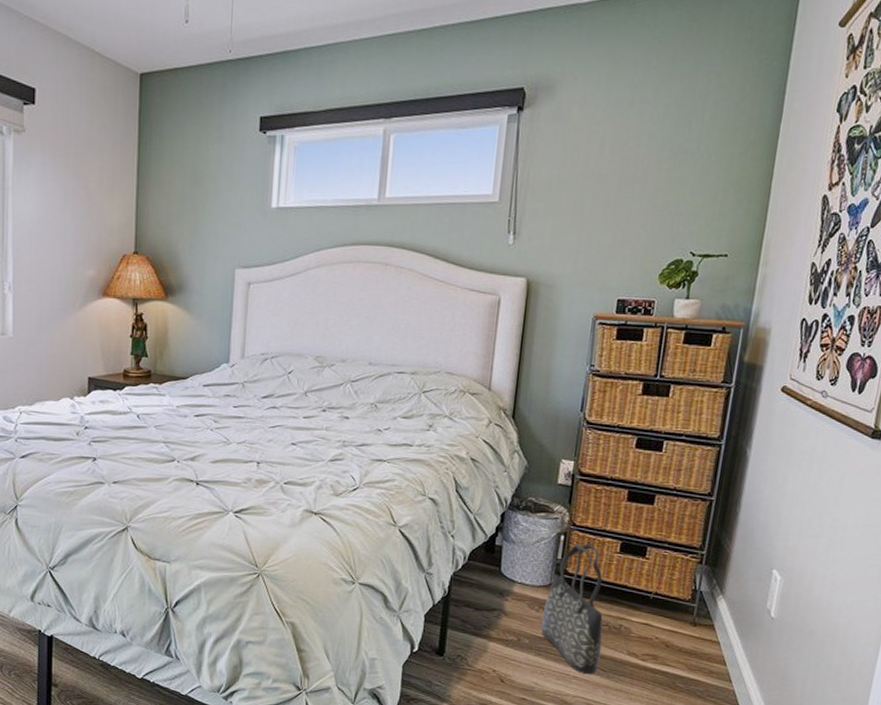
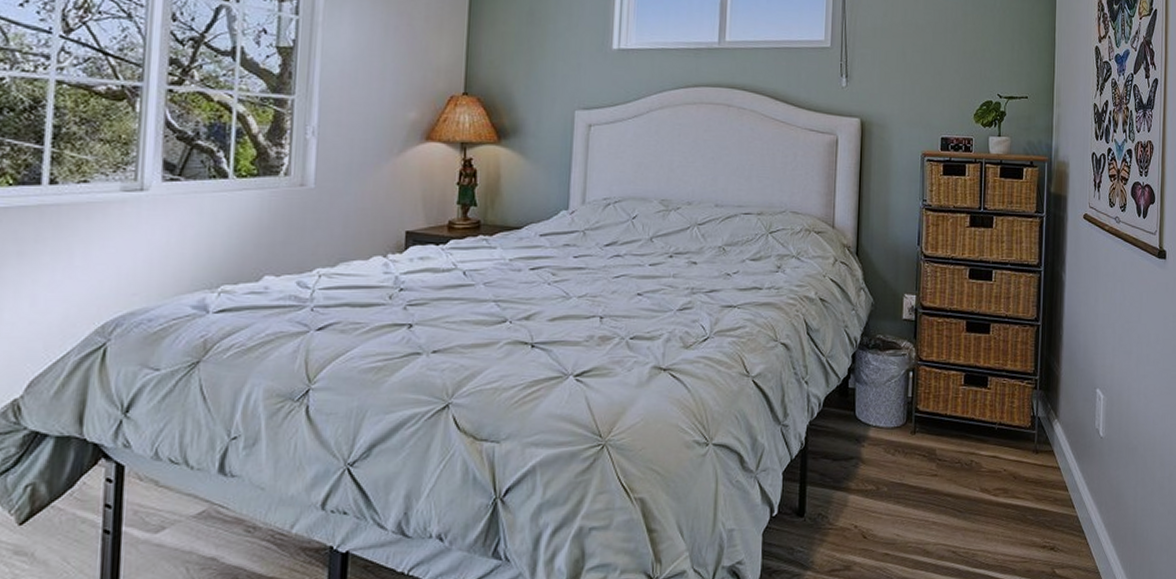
tote bag: present [540,543,603,675] -> none [897,378,956,518]

